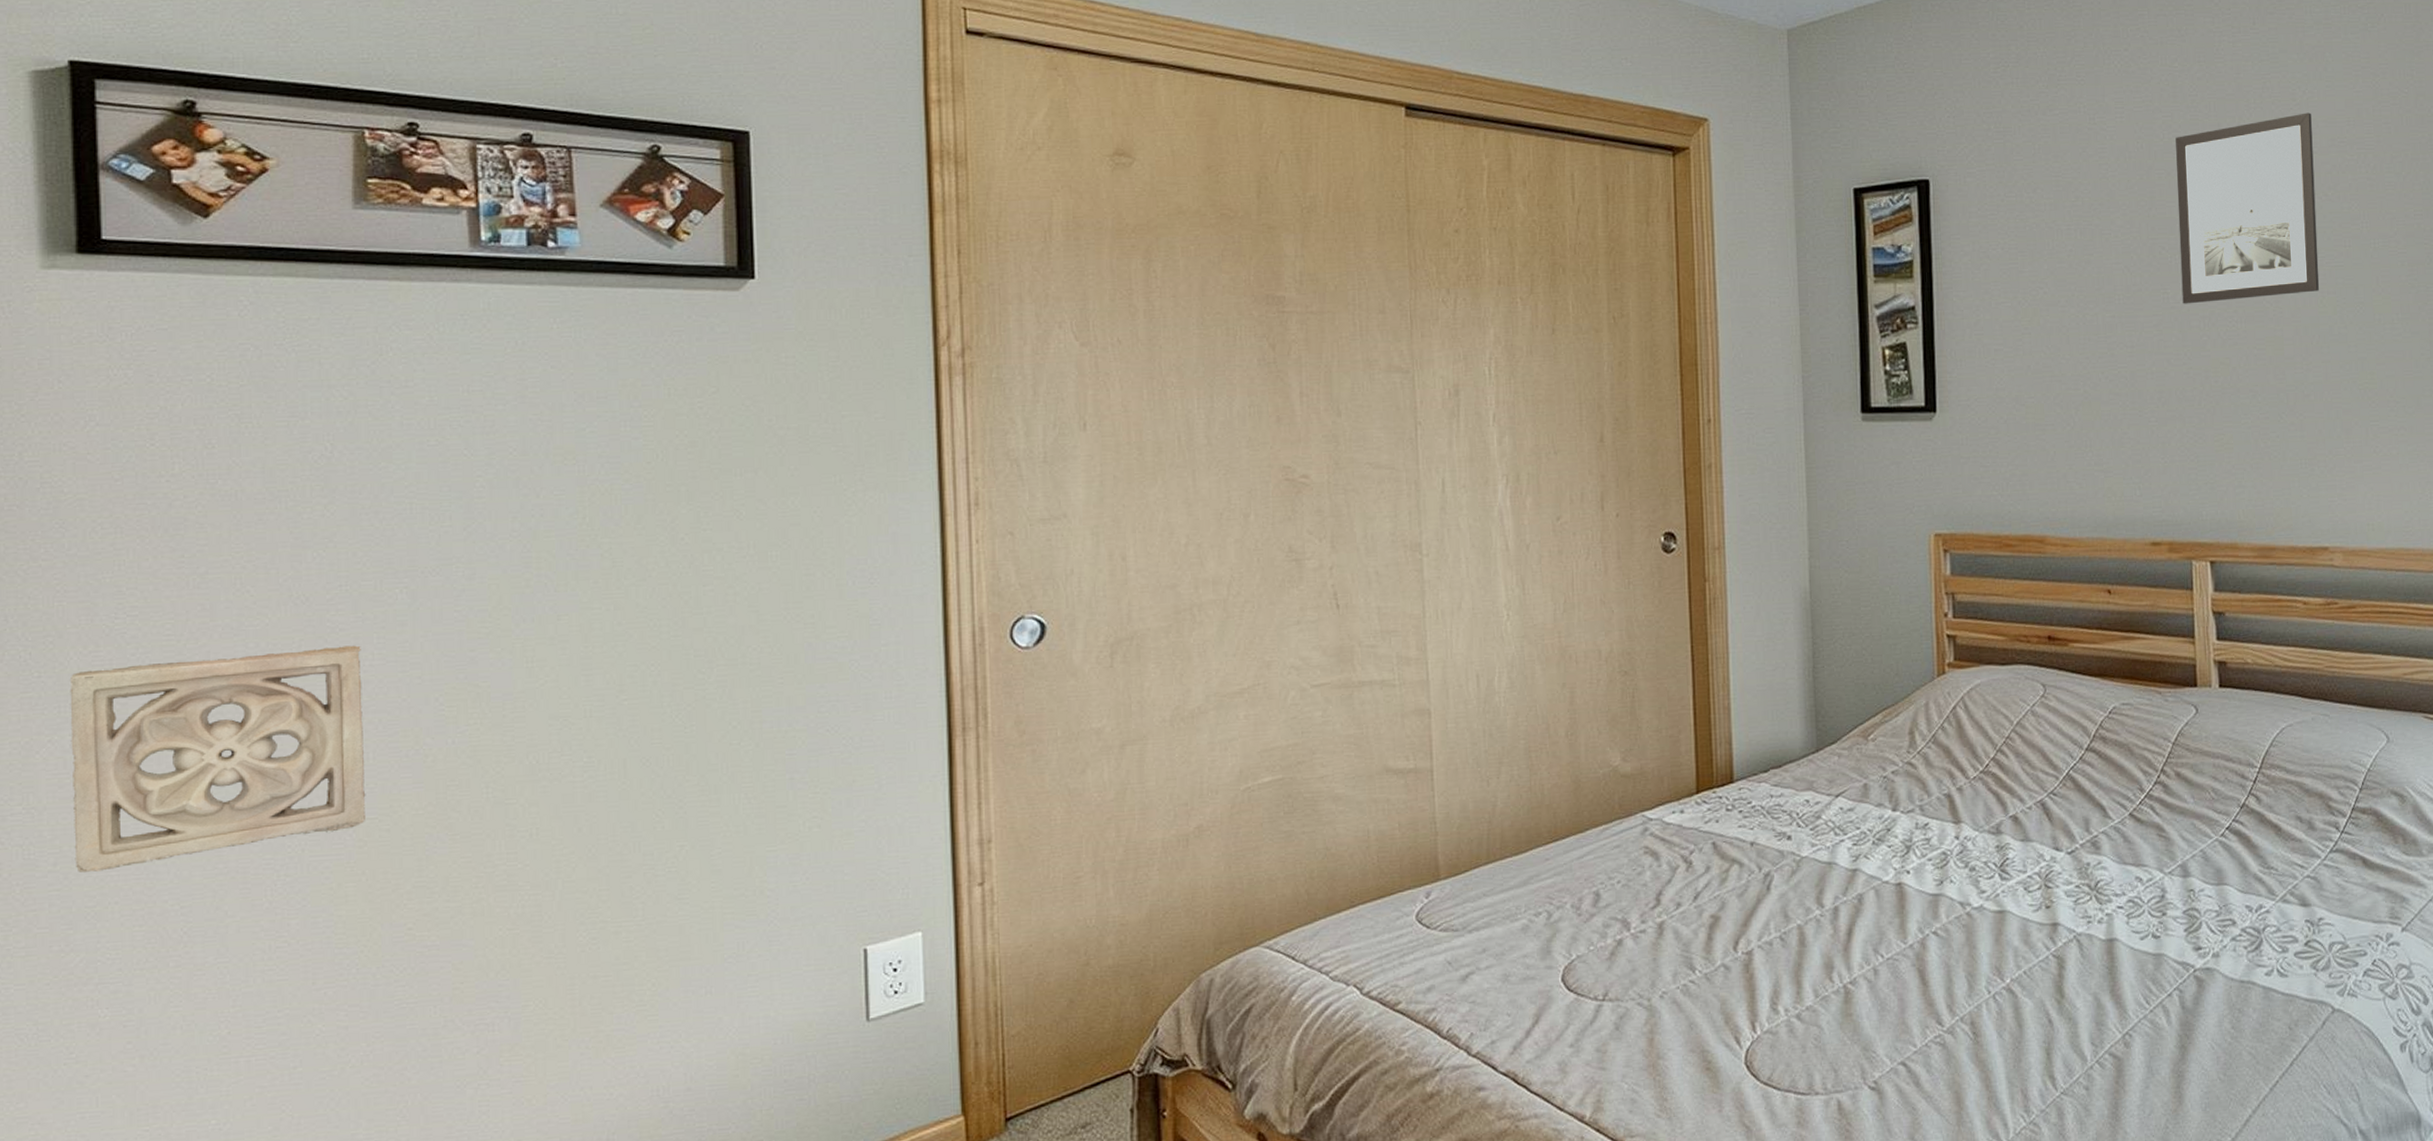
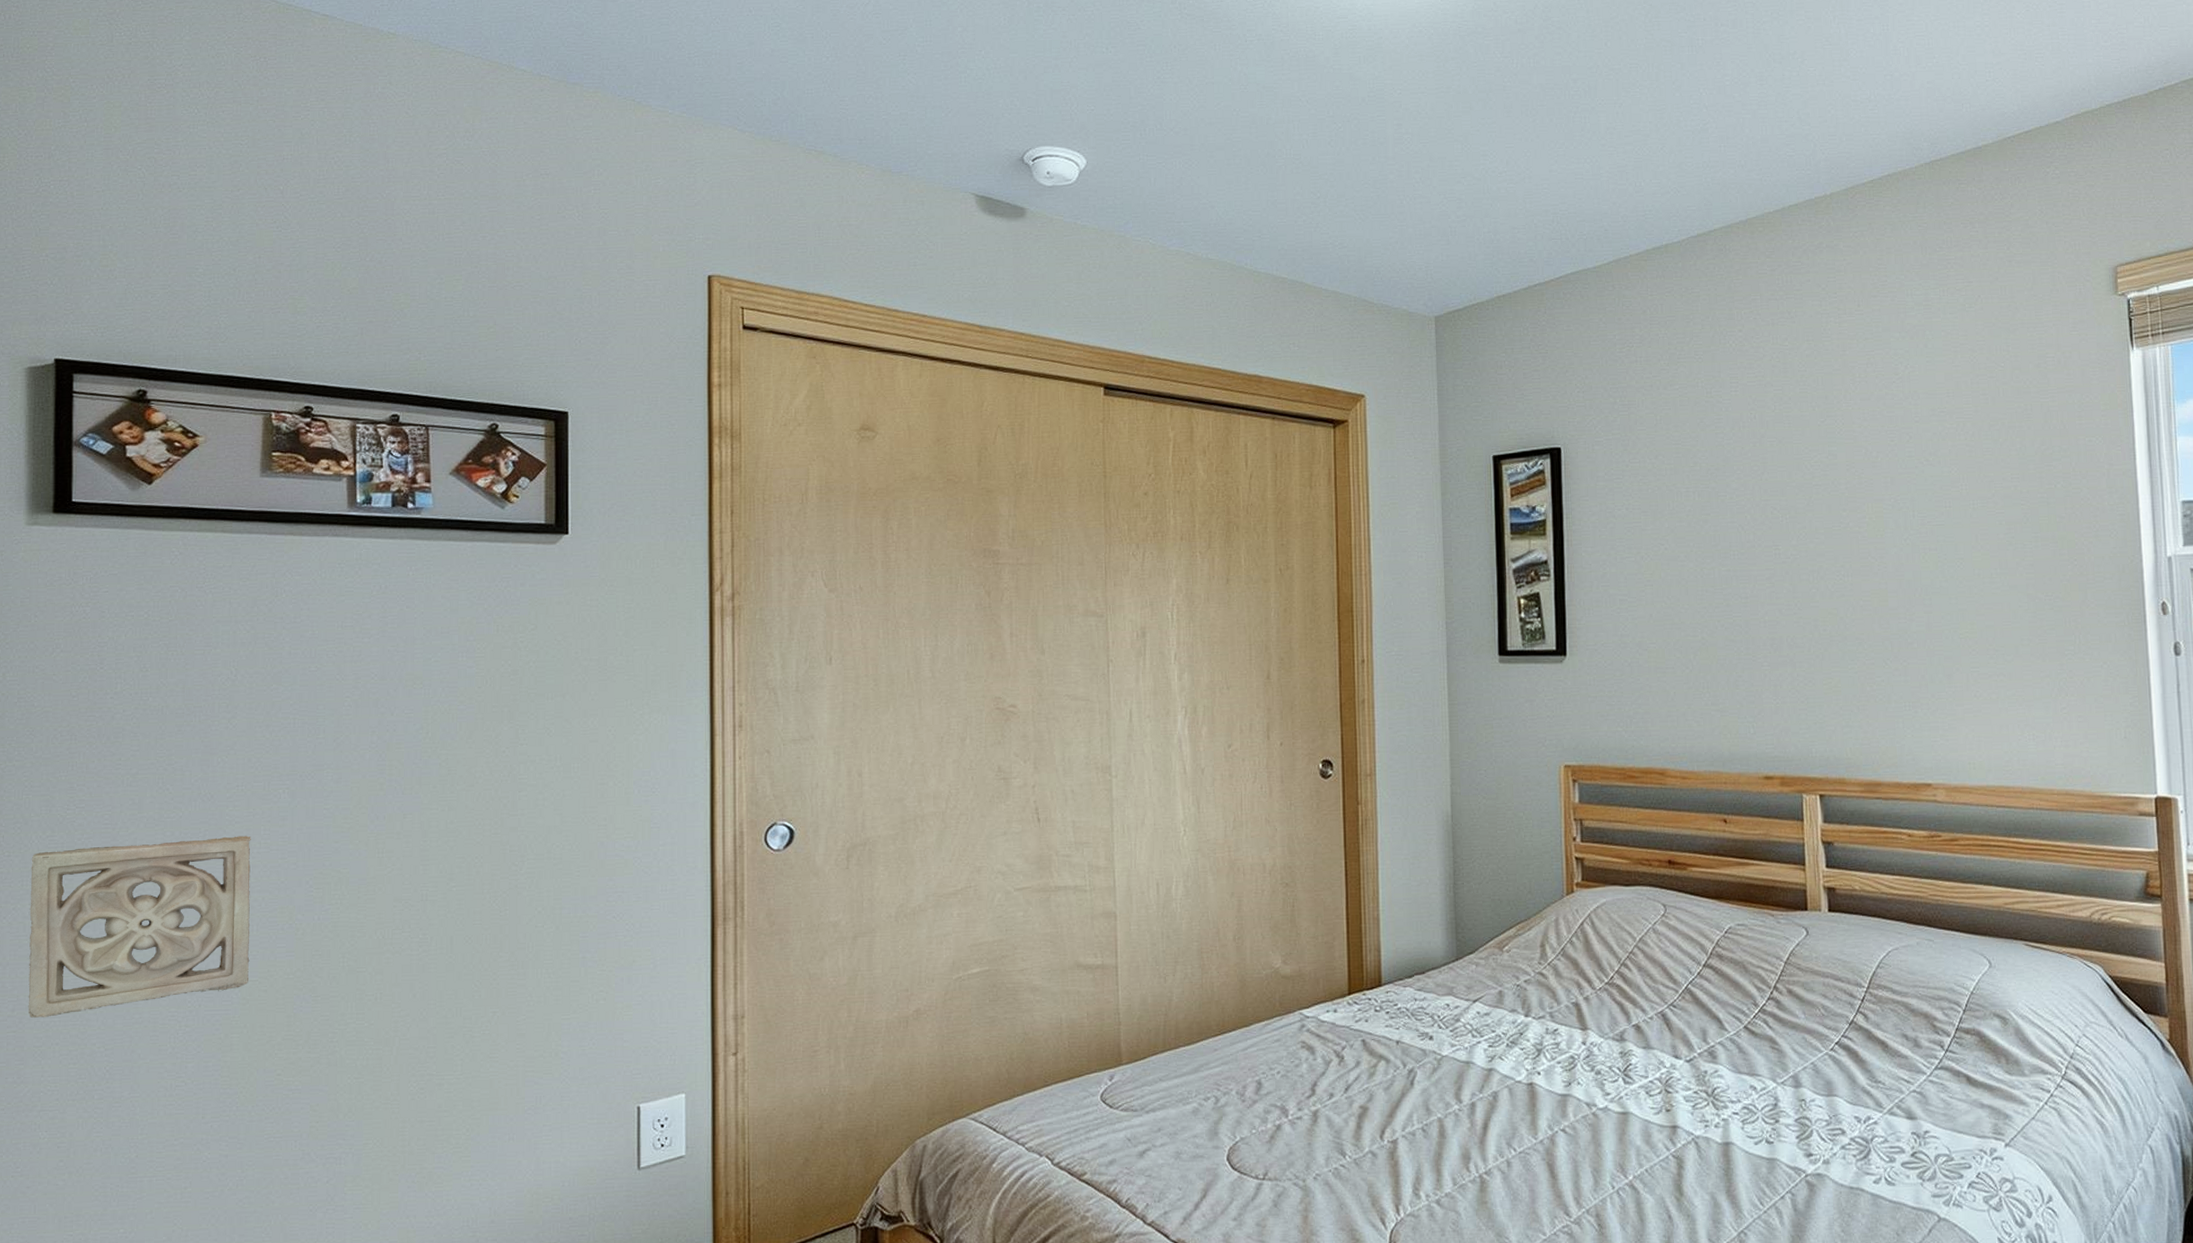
wall art: present [2175,112,2320,304] -> none [1786,385,1922,560]

